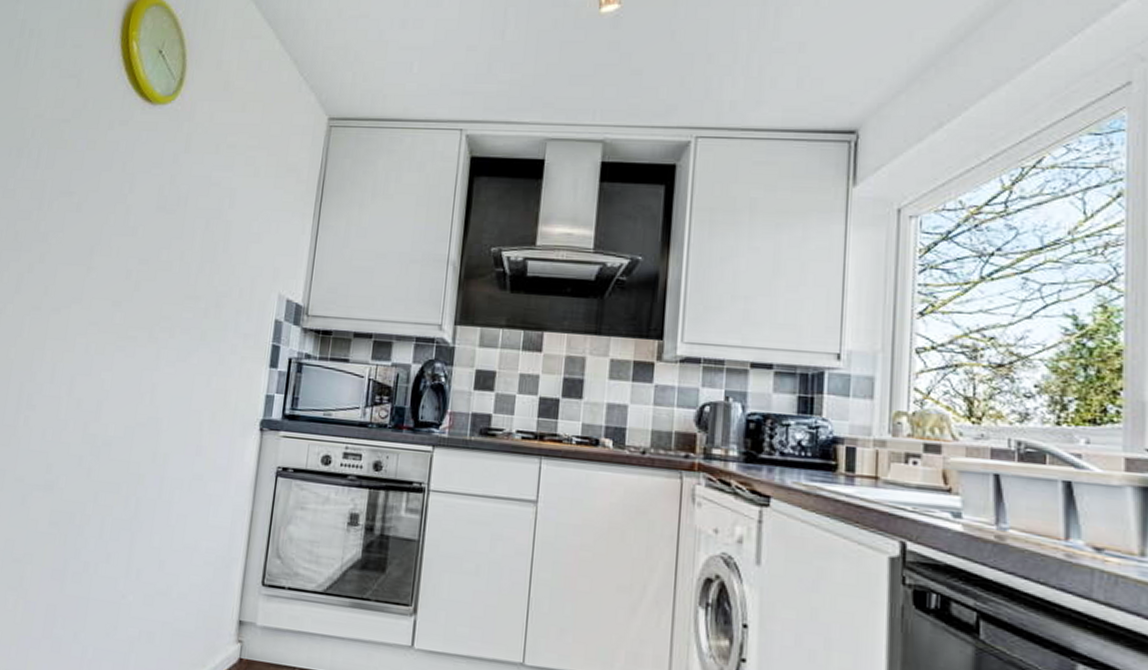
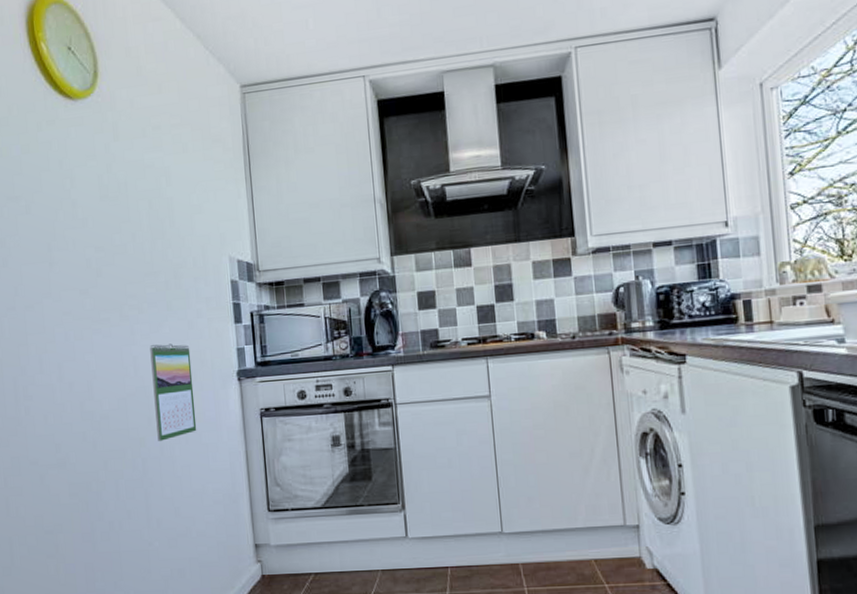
calendar: none [158,374,216,483] -> present [150,343,197,441]

